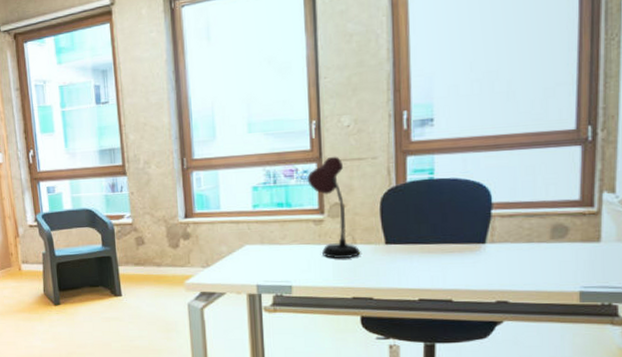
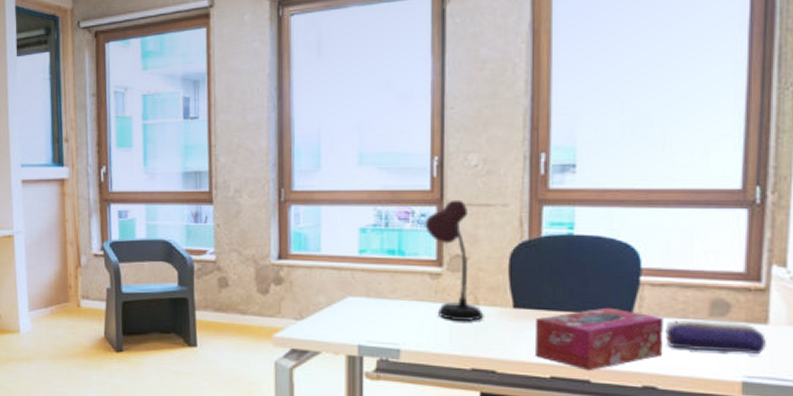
tissue box: none [405,238,514,293] -> present [536,307,665,372]
pencil case: none [514,242,601,269] -> present [665,319,768,354]

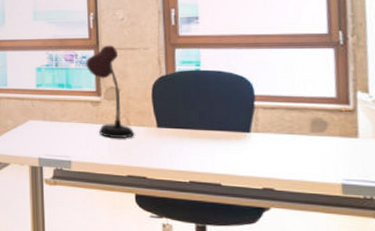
tissue box: present [536,307,665,372] -> none [175,126,277,177]
pencil case: present [665,319,768,354] -> none [277,134,360,162]

